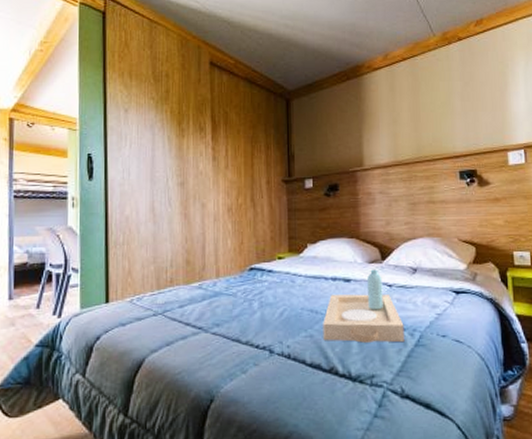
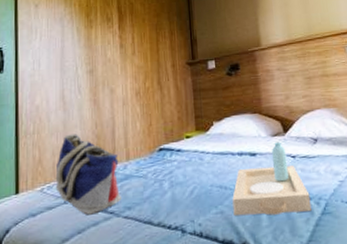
tote bag: none [144,247,210,329] -> present [55,134,121,215]

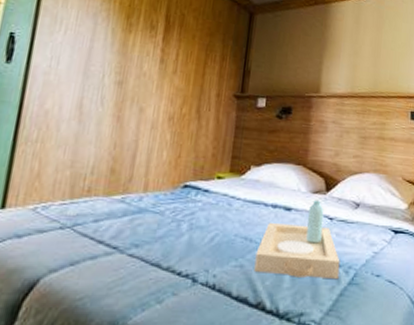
tote bag: present [55,134,121,215] -> none [51,150,134,246]

